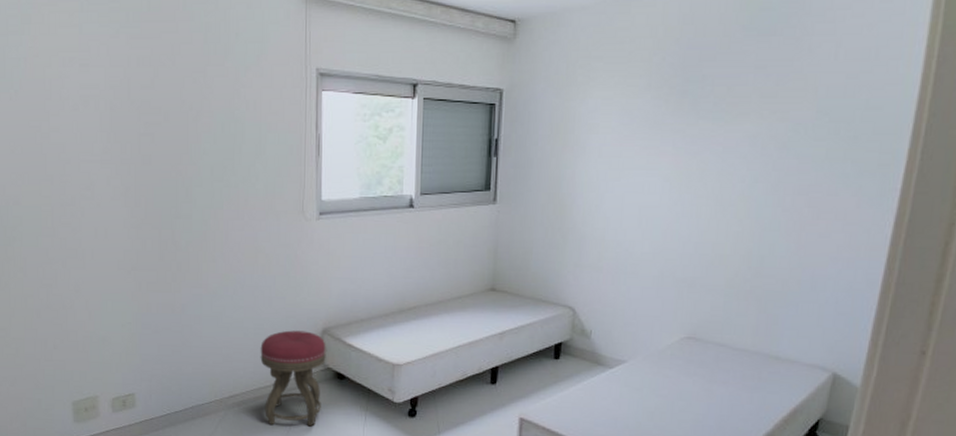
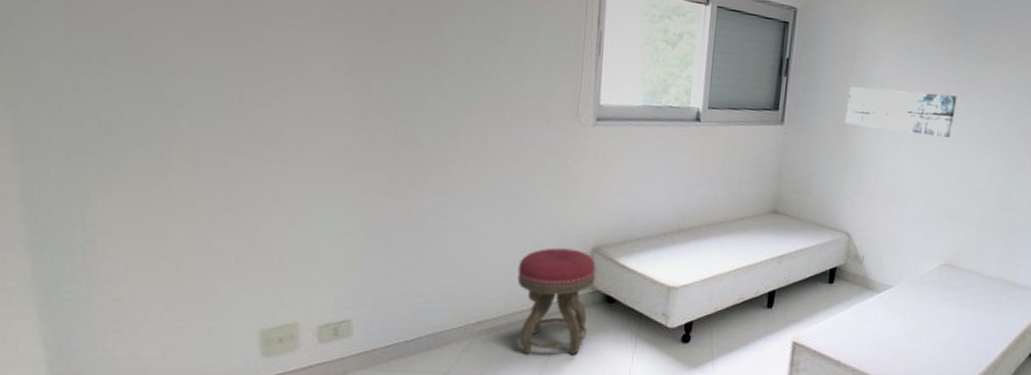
wall art: none [561,157,689,202] -> present [845,86,957,137]

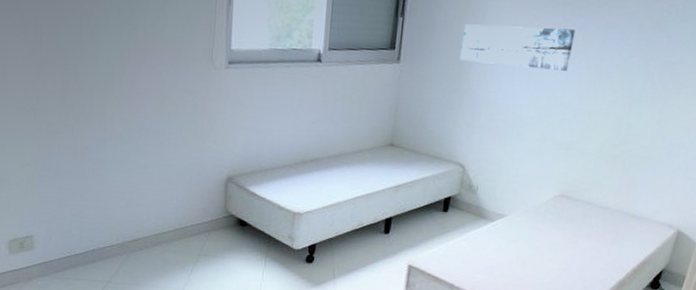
stool: present [517,247,596,355] -> none [164,177,230,271]

